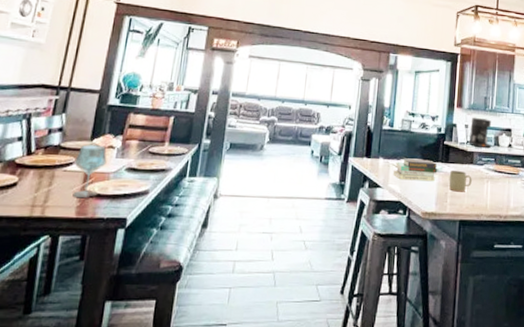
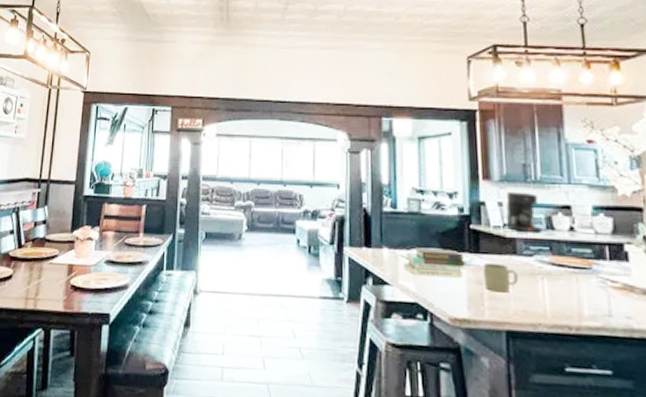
wine glass: present [73,145,107,199] -> none [58,237,87,292]

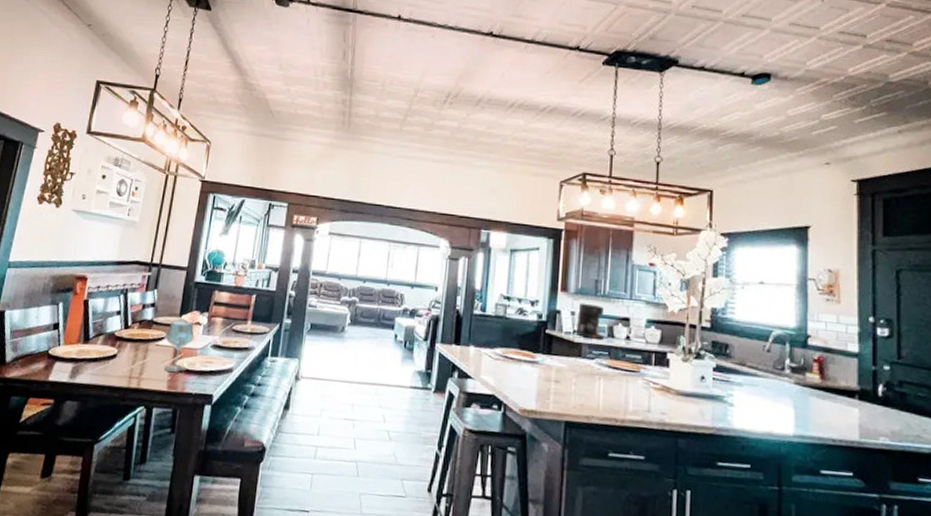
wine glass: none [58,237,87,292] -> present [164,320,195,373]
books: present [404,249,464,279] -> none [486,348,537,376]
mug: present [482,262,518,293] -> none [551,362,580,389]

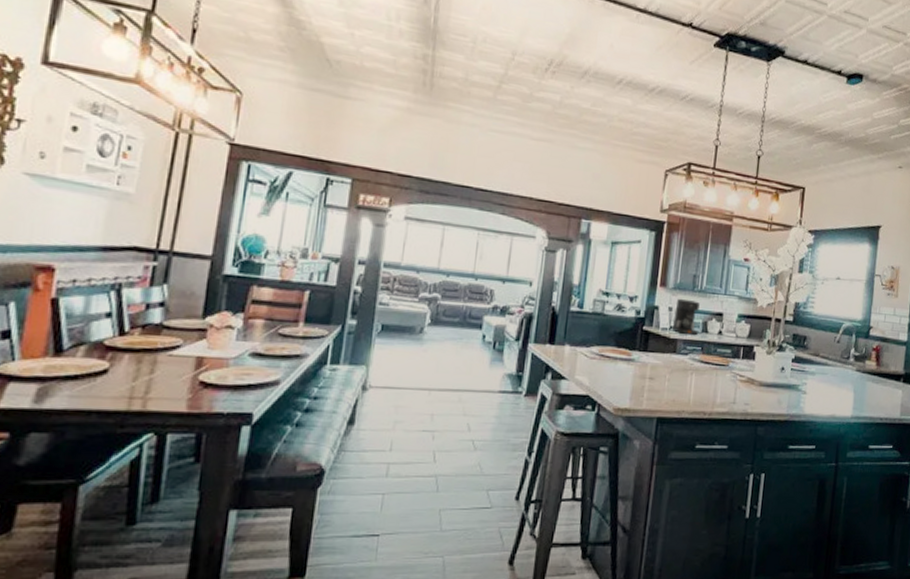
wine glass: present [164,320,195,373] -> none [182,323,225,389]

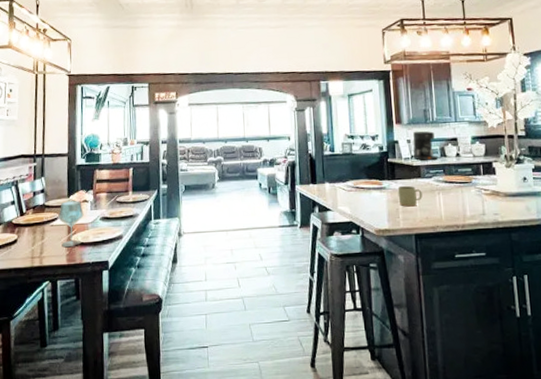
wine glass: none [182,323,225,389] -> present [58,201,84,248]
mug: none [646,359,674,386] -> present [397,185,422,207]

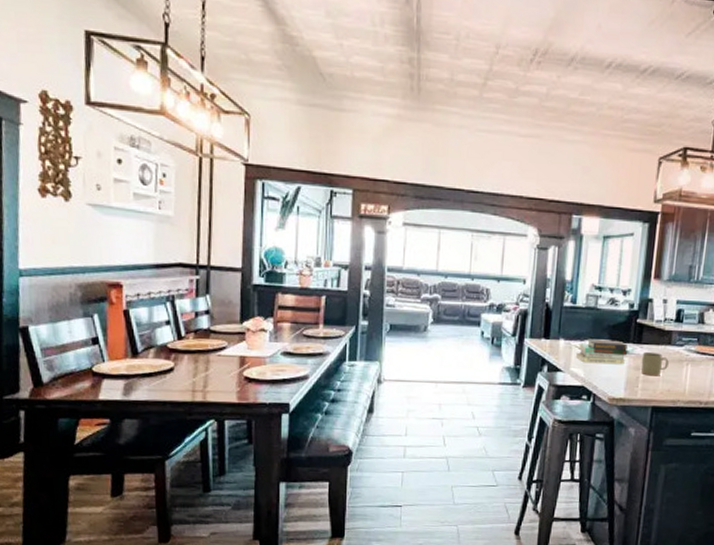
wine glass: present [58,201,84,248] -> none [227,328,261,384]
books: none [341,180,384,202] -> present [576,340,628,365]
coffee maker: present [413,131,437,161] -> none [666,290,696,327]

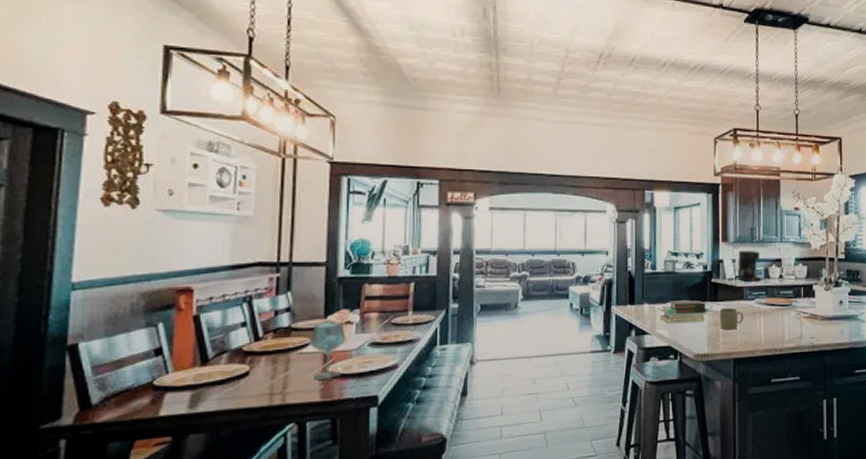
wine glass: none [227,328,261,384] -> present [310,322,346,381]
coffee maker: none [666,290,696,327] -> present [737,250,761,282]

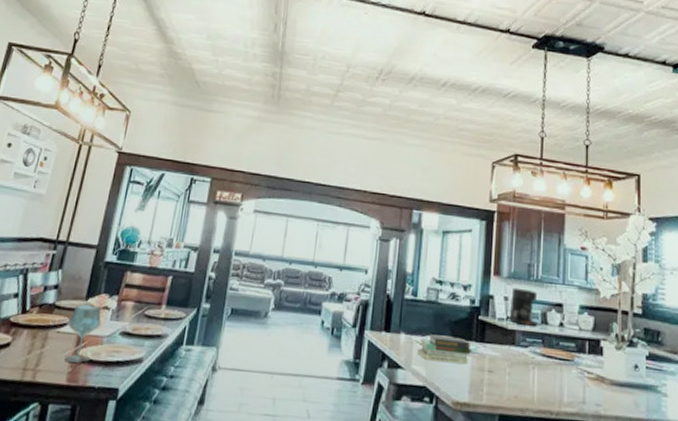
mug: present [719,307,744,330] -> none [485,351,514,380]

